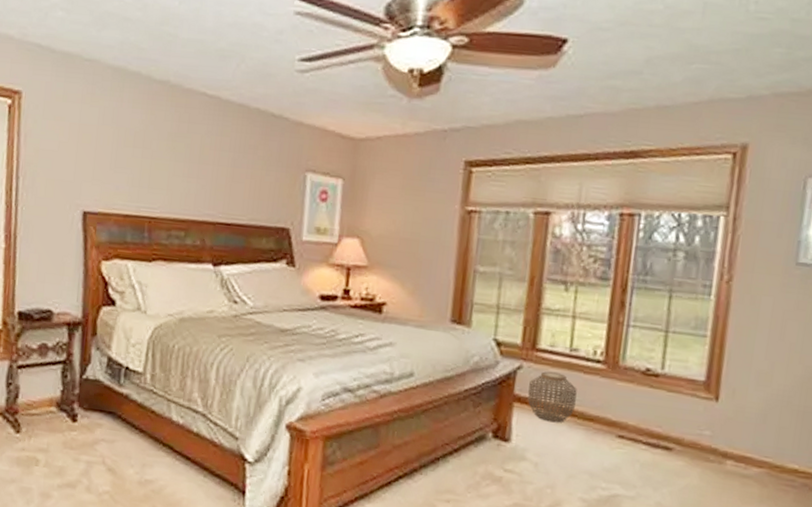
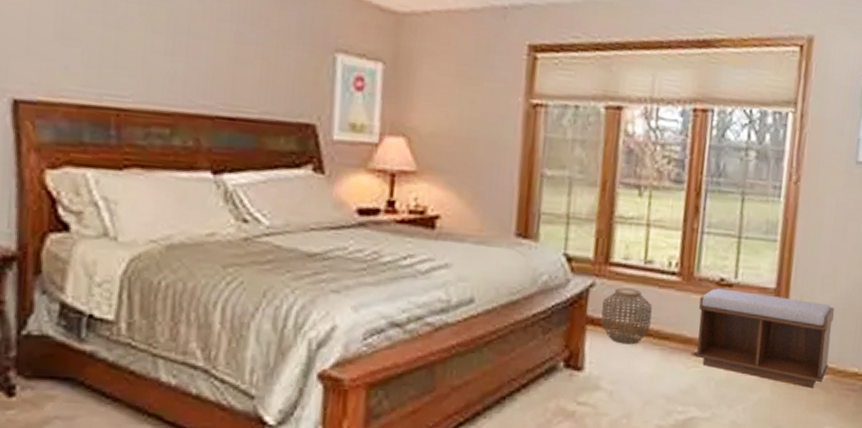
bench: none [620,377,771,480] -> present [695,288,835,388]

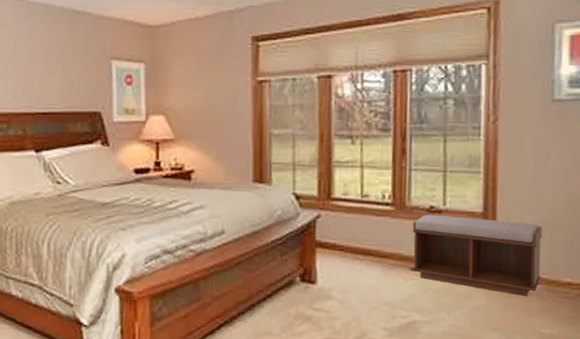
woven basket: present [601,288,652,345] -> none [328,218,371,263]

